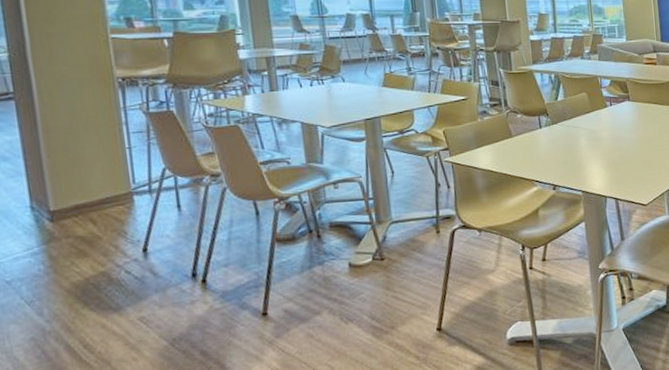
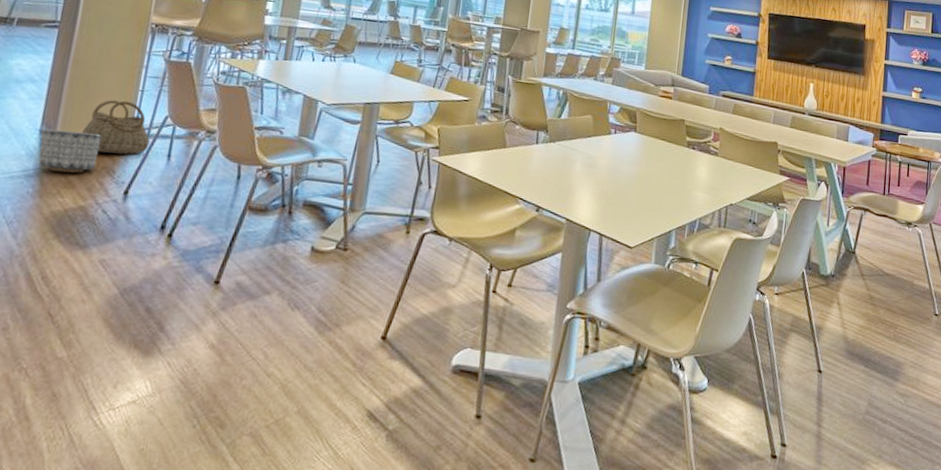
planter: none [32,199,104,245] -> present [39,128,102,174]
basket: none [77,160,155,217] -> present [81,100,150,156]

